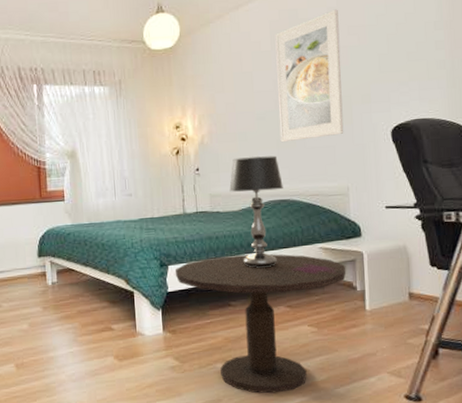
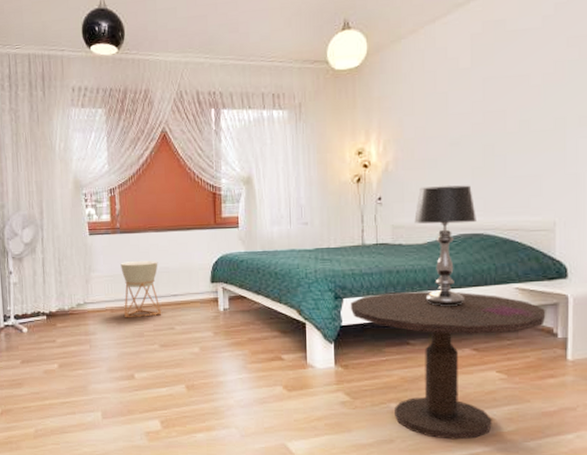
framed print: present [275,9,344,143] -> none [476,17,556,171]

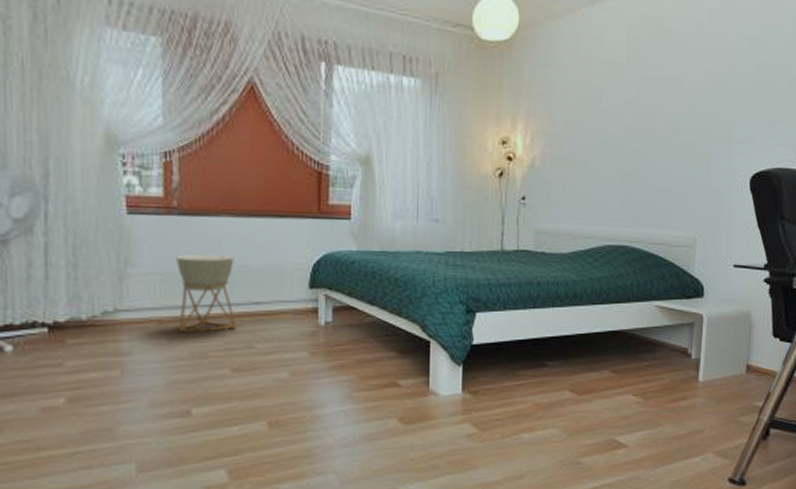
side table: present [350,291,546,440] -> none [483,306,683,471]
table lamp: present [414,185,476,306] -> none [559,189,623,323]

